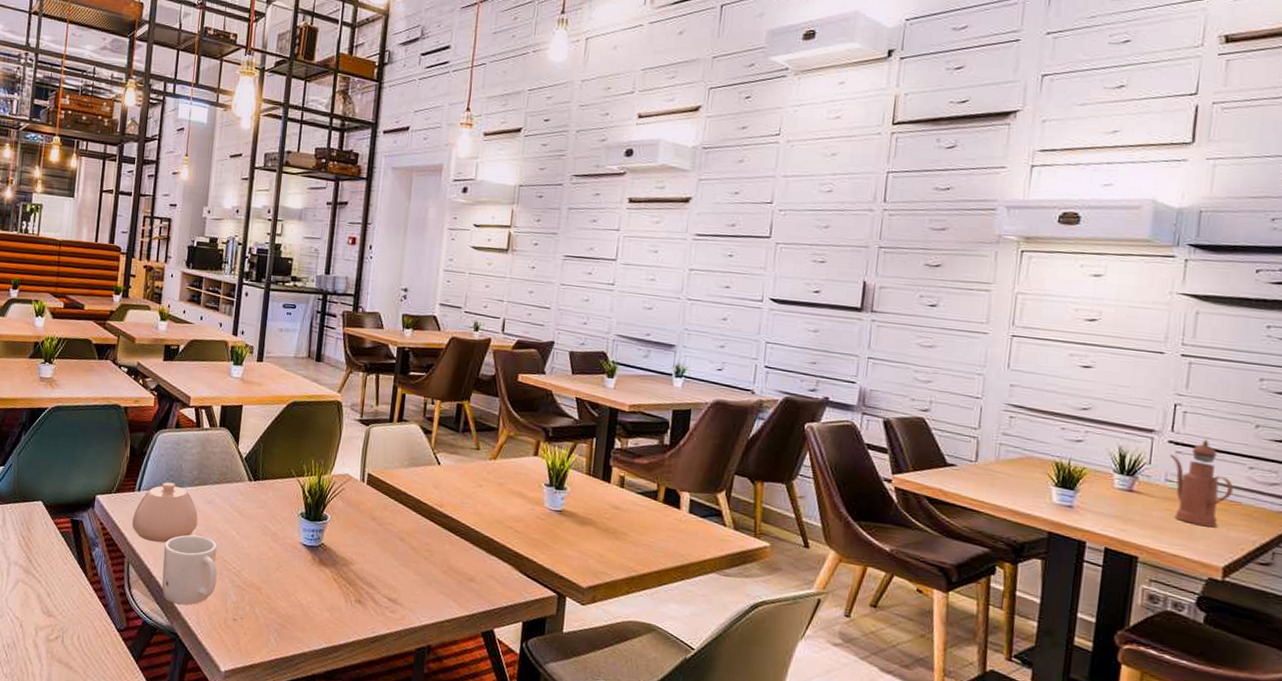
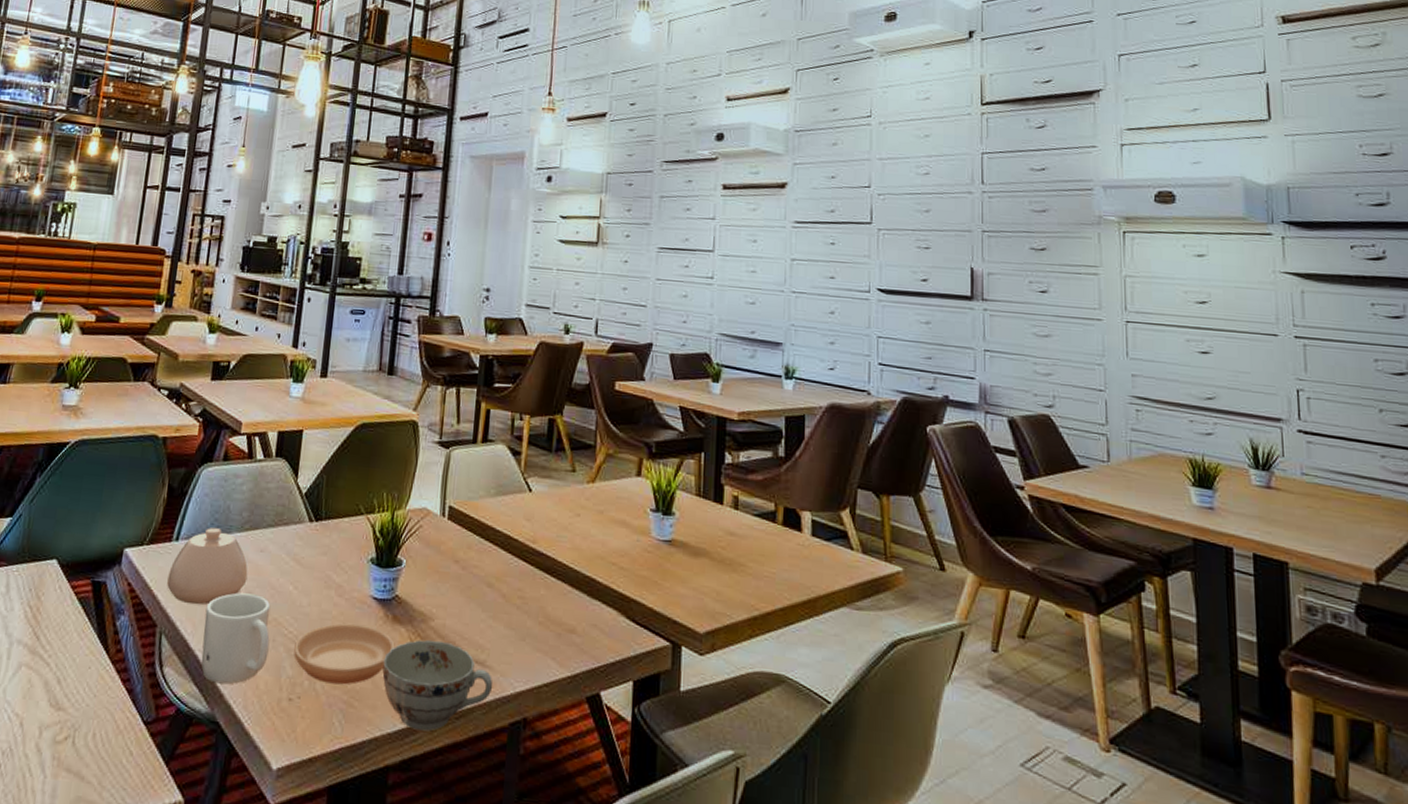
saucer: none [237,563,321,611] -> present [294,623,395,685]
teacup: none [310,579,403,651] -> present [382,639,493,731]
coffeepot: present [1170,439,1234,528] -> none [1302,427,1371,525]

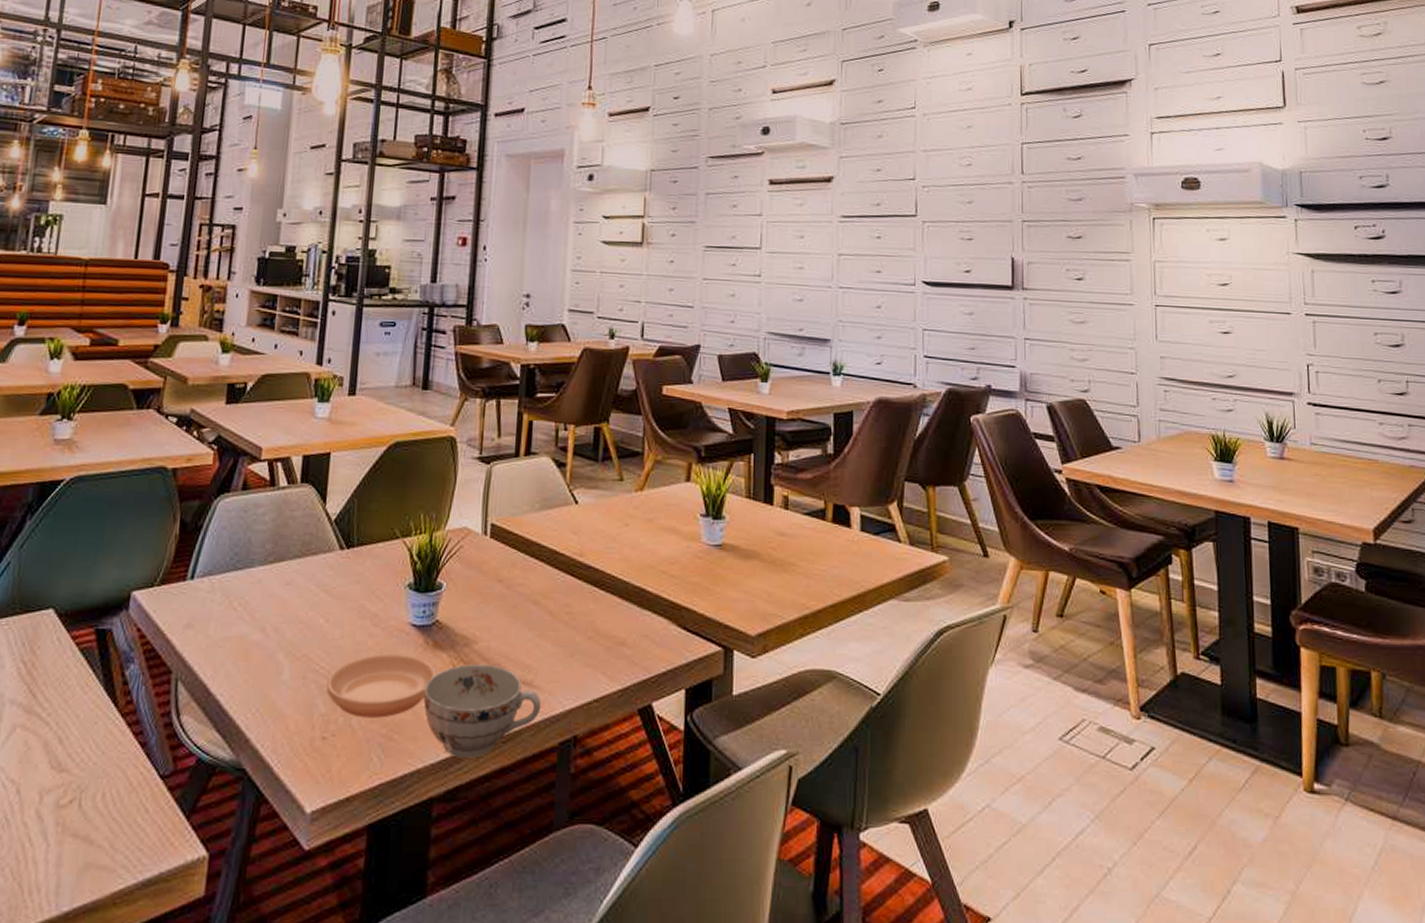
sugar bowl: present [166,527,248,605] -> none [181,561,274,646]
mug: present [201,592,271,685] -> none [223,630,300,728]

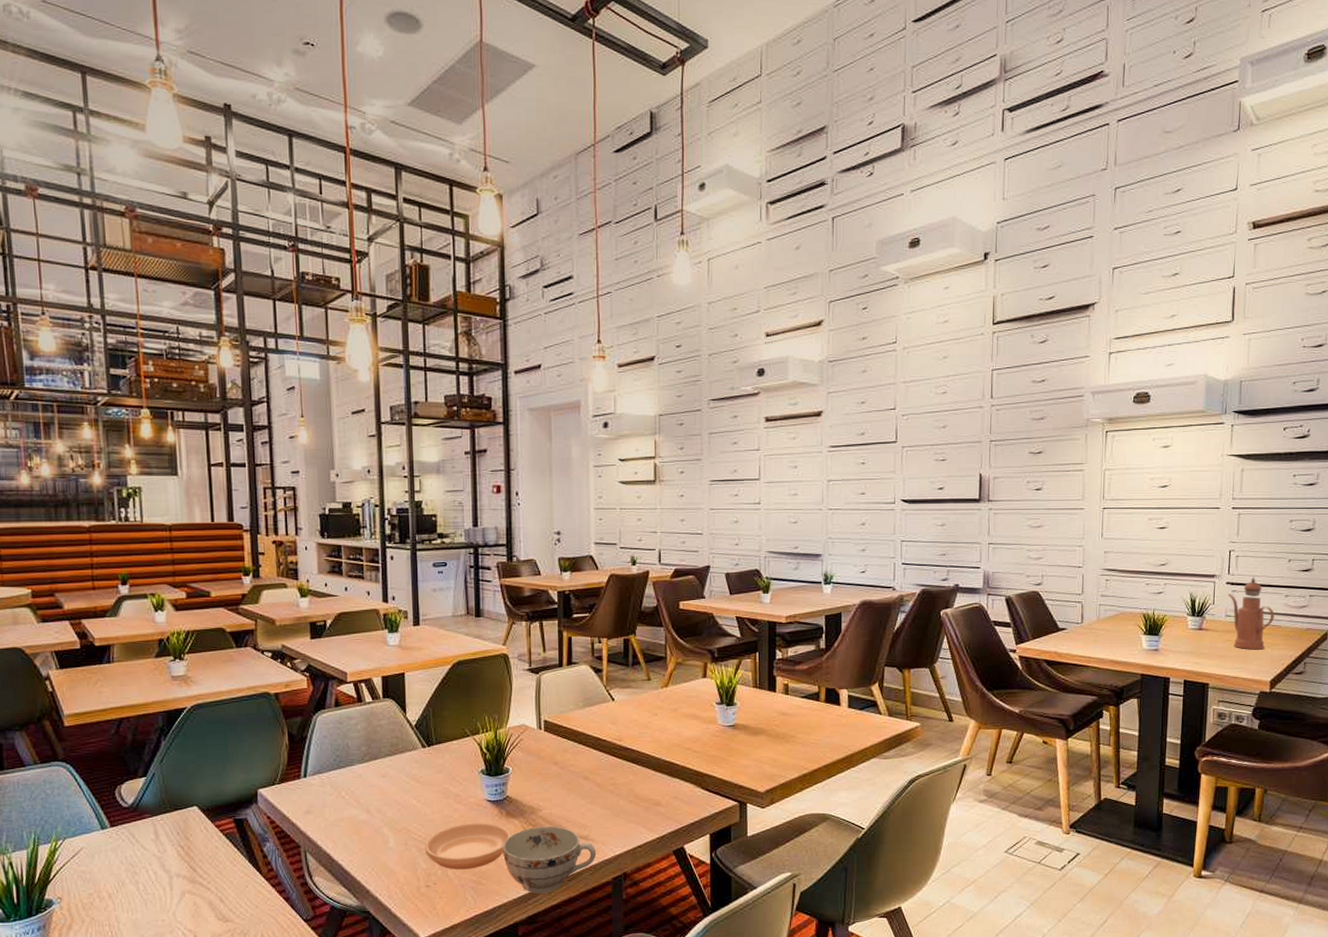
coffeepot: none [1311,398,1370,489] -> present [1228,577,1275,650]

